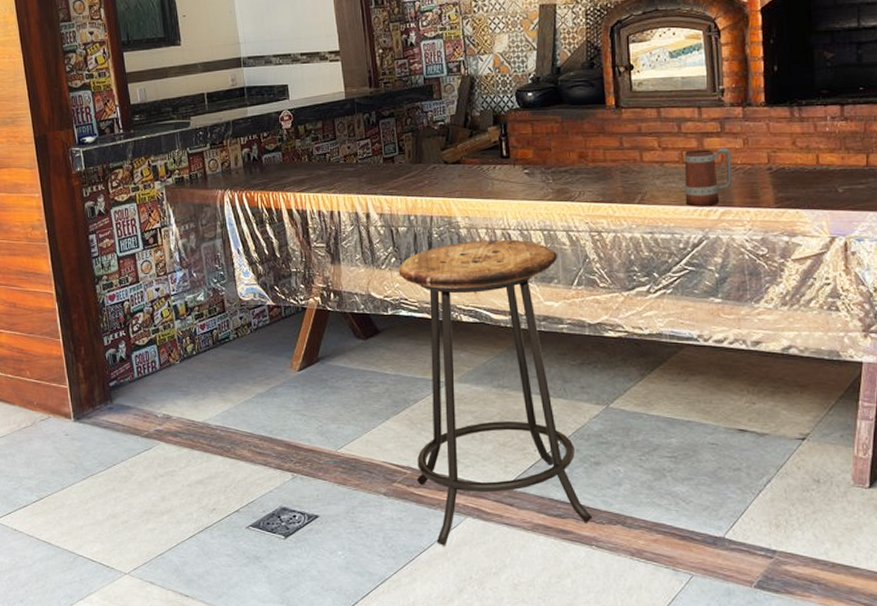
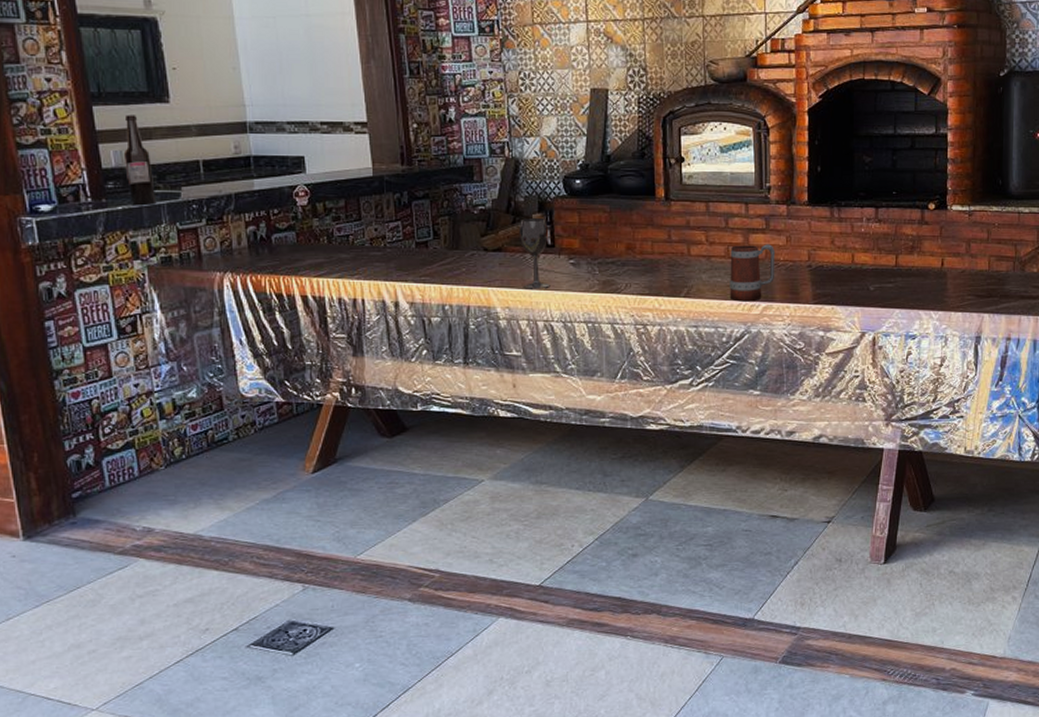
beer bottle: none [146,57,172,135] -> present [123,114,157,206]
bar stool: present [398,239,592,546] -> none [430,331,628,649]
wine glass: none [475,130,507,199] -> present [518,217,550,289]

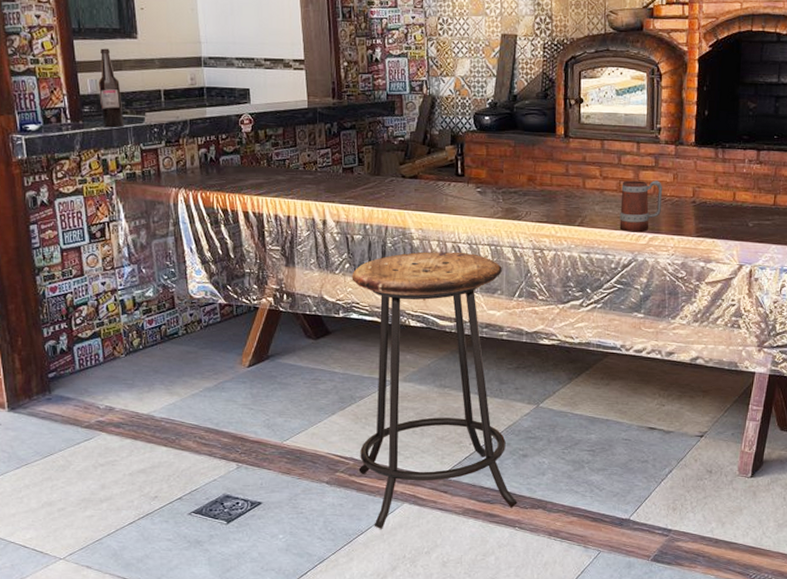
bar stool: none [430,331,628,649] -> present [352,251,518,529]
wine glass: present [518,217,550,289] -> none [433,149,460,214]

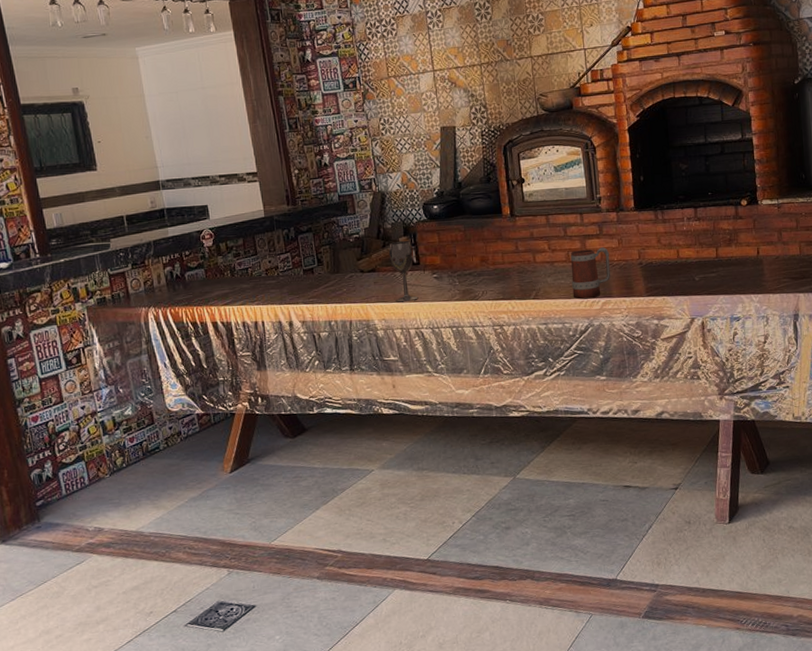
beer bottle: present [98,48,125,128] -> none [62,183,91,258]
bar stool: present [352,251,518,529] -> none [322,337,506,618]
wine glass: none [433,149,460,214] -> present [388,240,419,303]

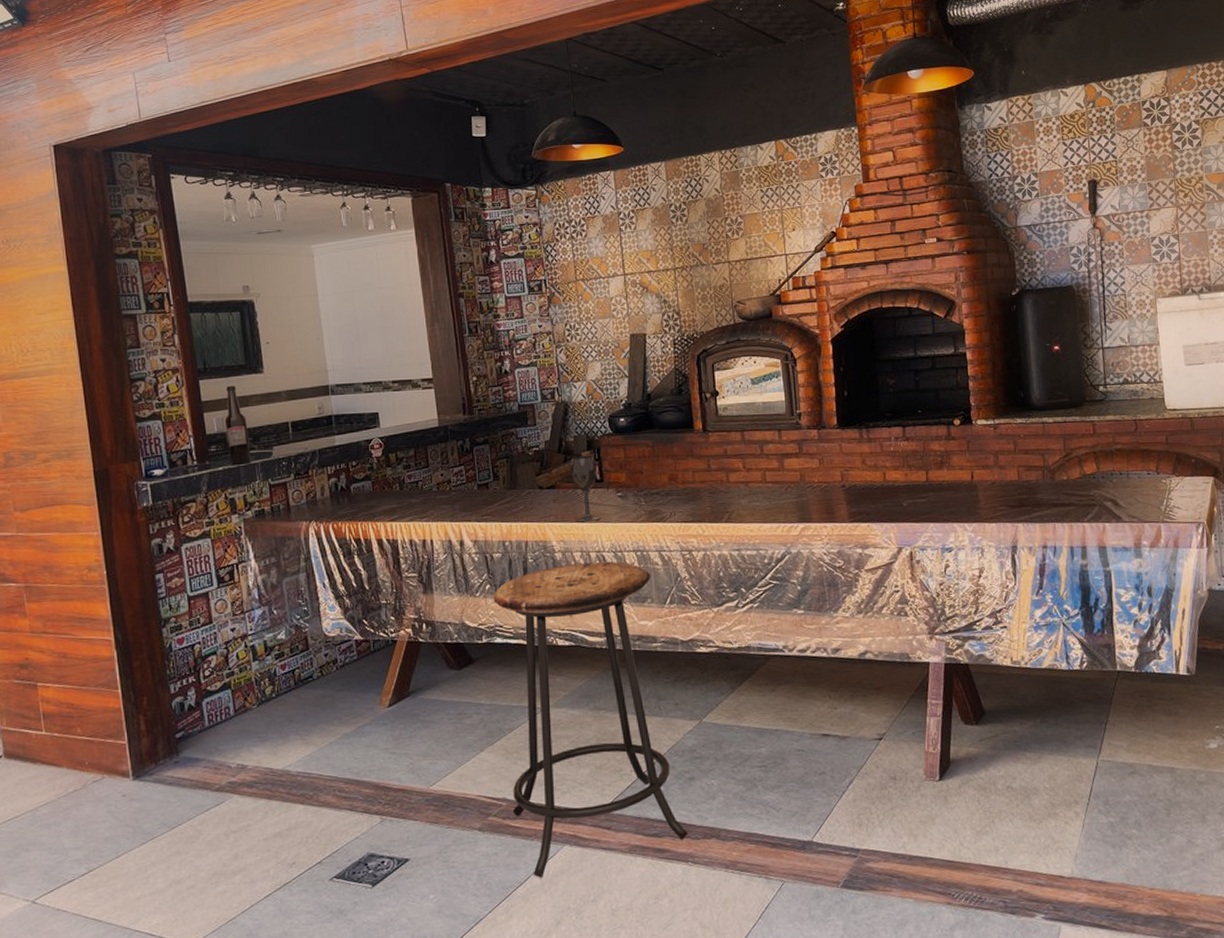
beer bottle: none [62,183,91,258] -> present [224,385,252,466]
bar stool: none [322,337,506,618] -> present [493,561,688,878]
beer mug: present [570,247,610,299] -> none [766,467,810,524]

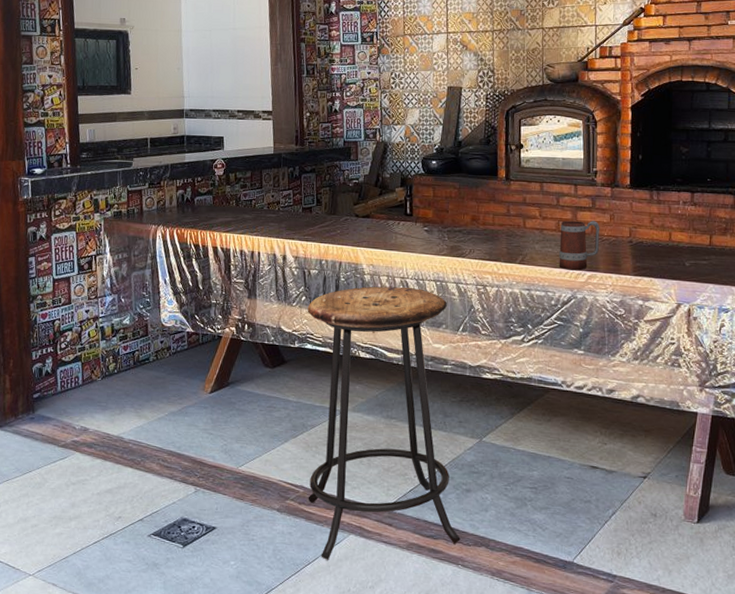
beer bottle: present [224,385,252,466] -> none [95,103,115,172]
wine glass: present [570,455,601,523] -> none [384,191,408,251]
beer mug: none [766,467,810,524] -> present [559,220,600,271]

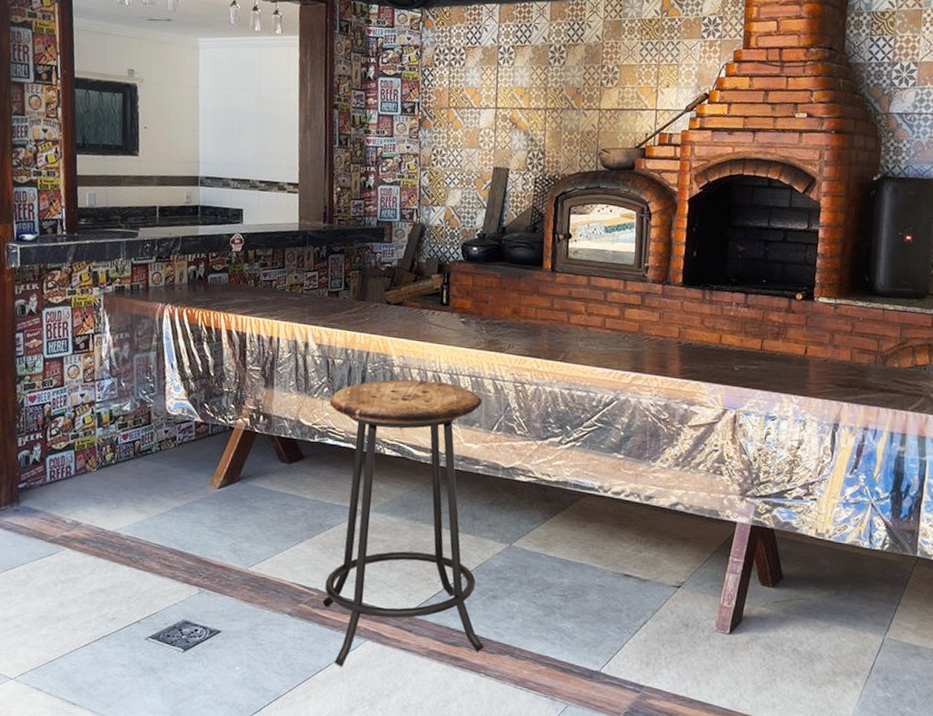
beer mug: present [559,220,600,271] -> none [602,317,649,371]

